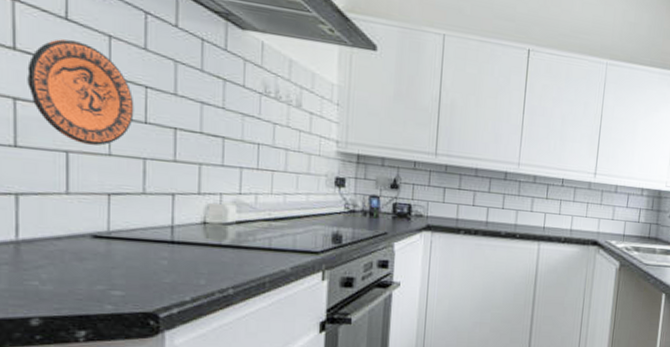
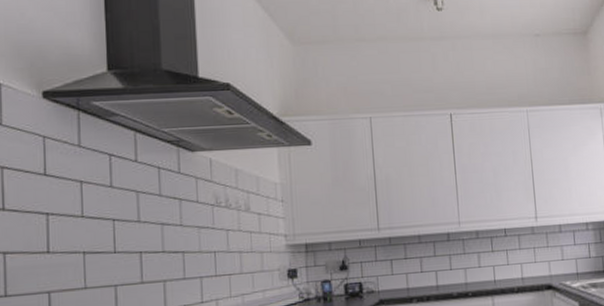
decorative plate: present [27,39,134,146] -> none [14,192,105,283]

